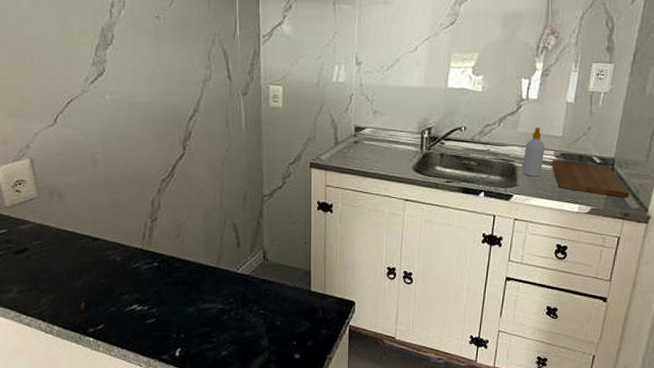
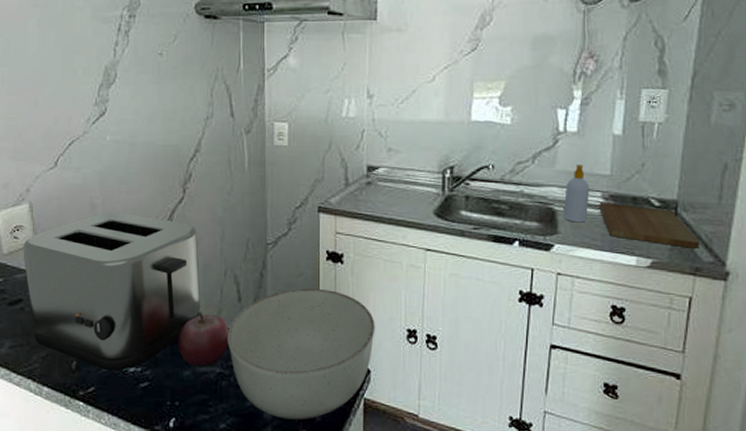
toaster: none [26,167,202,311] -> present [23,212,201,372]
fruit: none [182,255,229,304] -> present [178,310,229,367]
bowl: none [228,234,360,346] -> present [228,288,375,420]

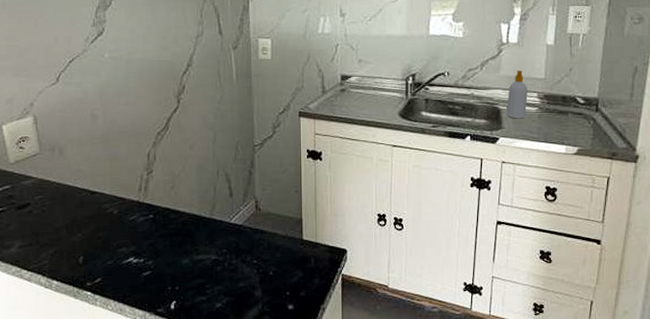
toaster: present [23,212,201,372] -> none [29,122,196,264]
fruit: present [178,310,229,367] -> none [176,206,222,255]
bowl: present [228,288,375,420] -> none [221,182,350,296]
cutting board: present [599,201,700,248] -> none [536,101,616,137]

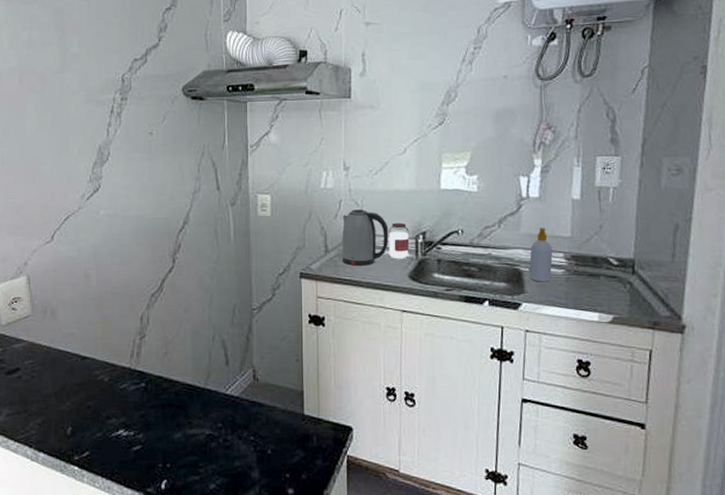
kettle: none [337,53,381,105] -> present [341,209,389,266]
jar: none [380,65,401,99] -> present [387,222,410,259]

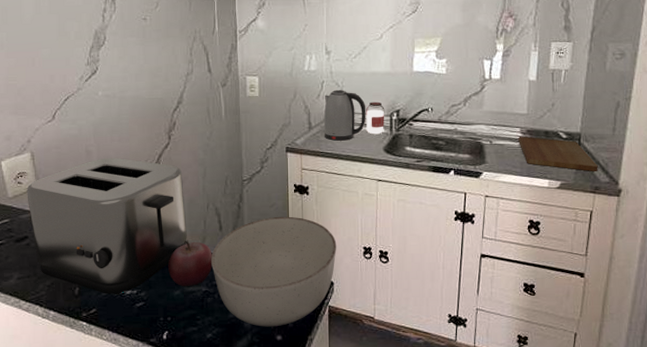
toaster: none [21,282,190,437] -> present [27,157,187,295]
fruit: none [169,374,218,429] -> present [168,239,213,287]
bowl: none [216,350,356,479] -> present [211,216,337,327]
soap bottle: present [529,228,553,282] -> none [489,106,510,154]
cutting board: none [562,262,657,304] -> present [518,136,598,171]

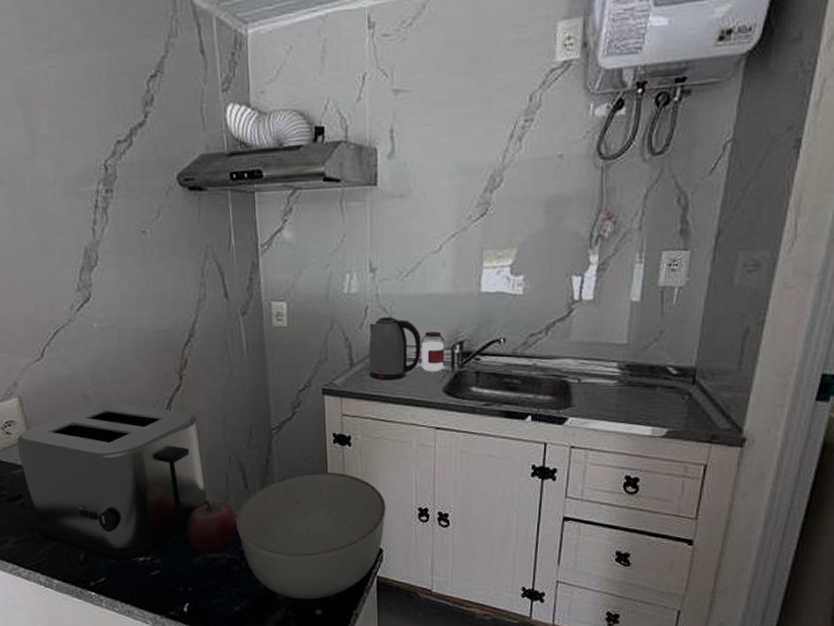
cutting board: present [518,136,598,171] -> none [615,372,717,416]

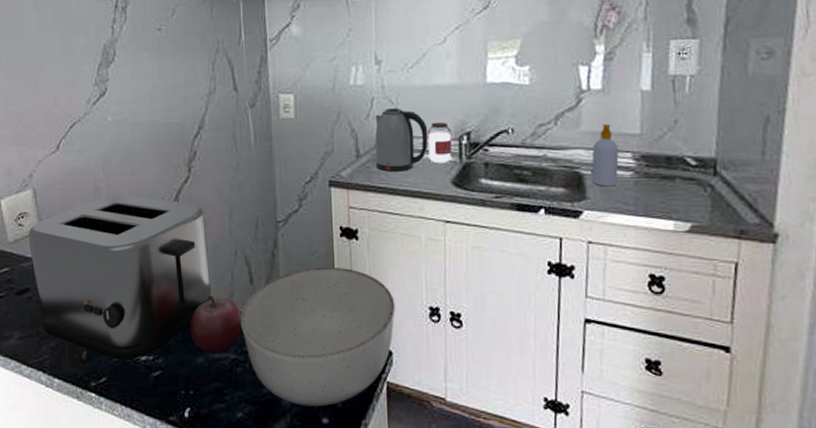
soap bottle: none [577,334,605,395] -> present [591,124,619,187]

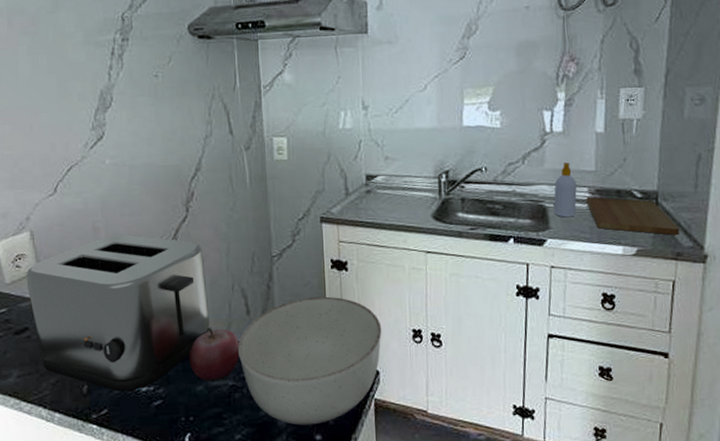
kettle: present [374,108,429,172] -> none [362,150,411,208]
jar: present [426,122,452,164] -> none [409,162,433,200]
cutting board: none [630,163,744,209] -> present [586,196,680,235]

